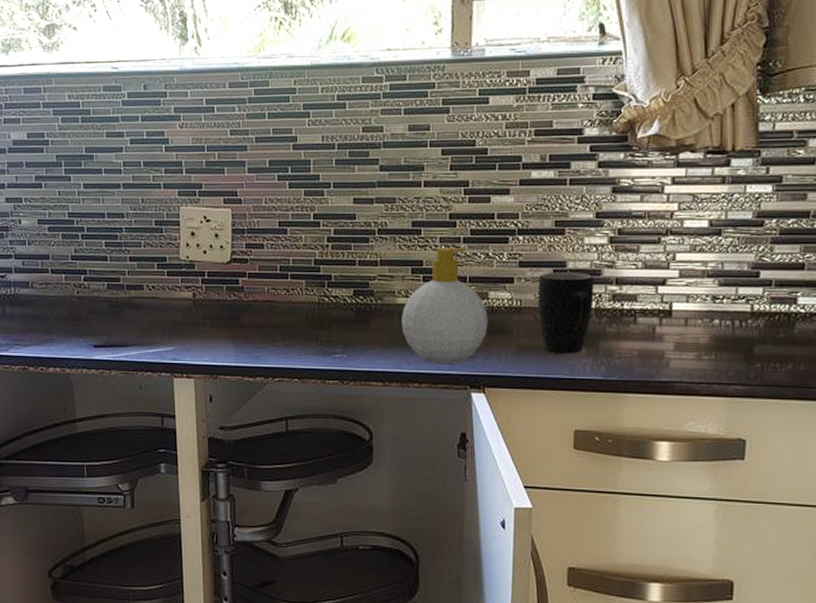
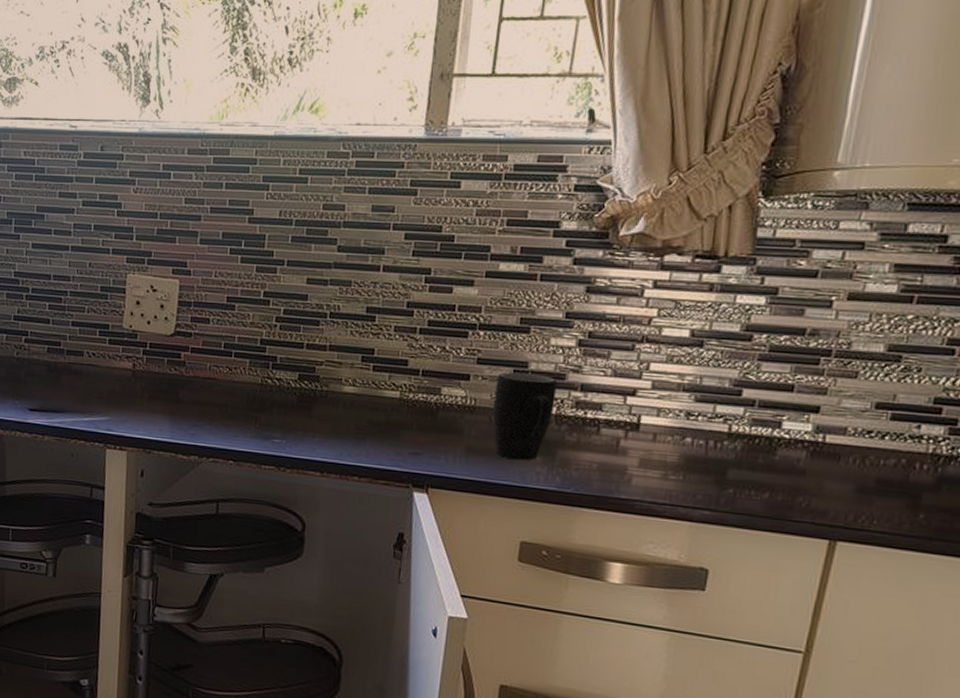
soap bottle: present [402,248,488,363] -> none [346,337,439,459]

